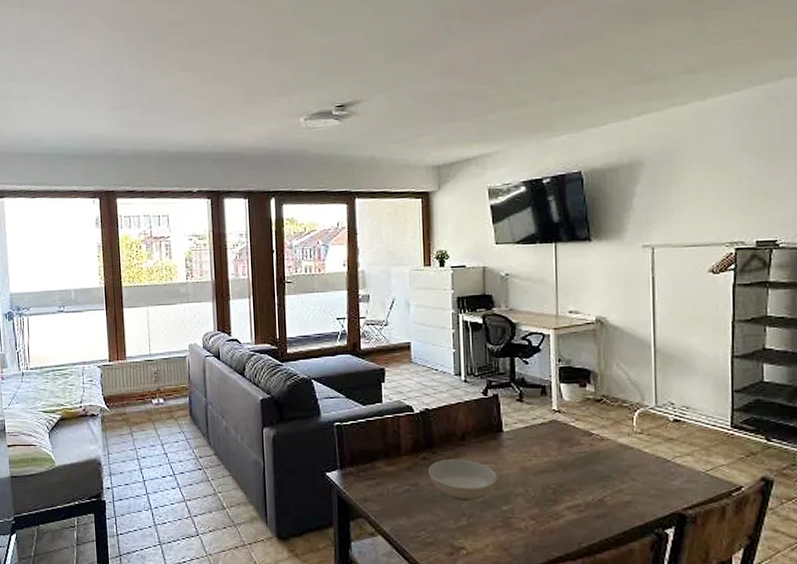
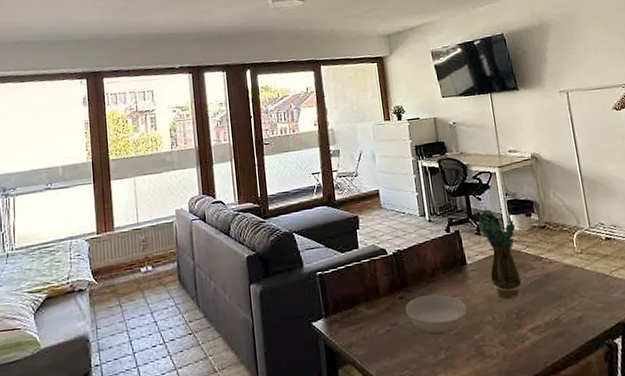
vase: none [520,371,566,473] -> present [475,207,522,299]

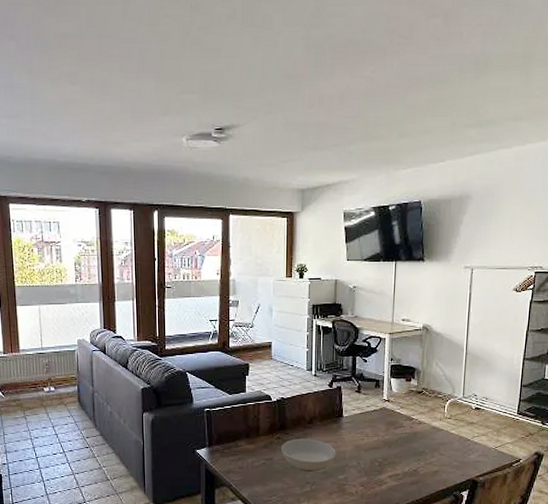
vase: present [475,207,522,299] -> none [359,368,394,449]

